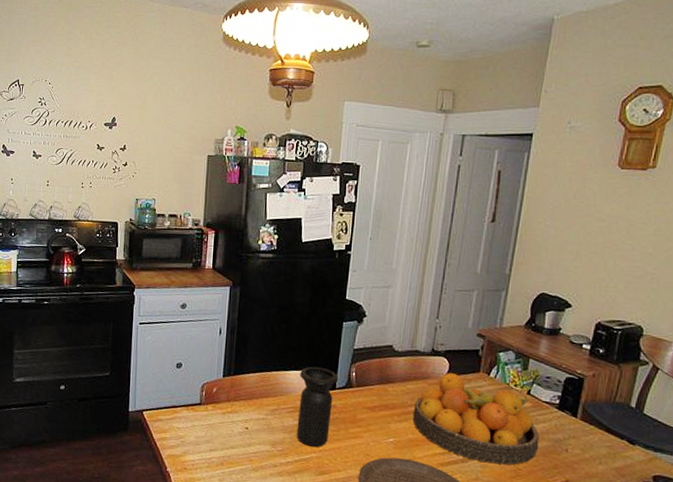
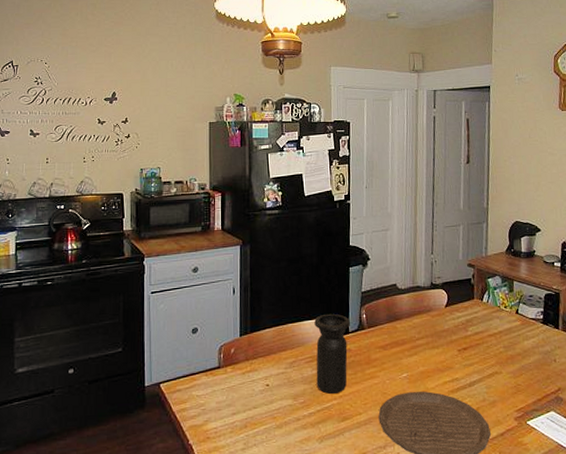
fruit bowl: present [412,373,540,465] -> none [421,303,532,384]

